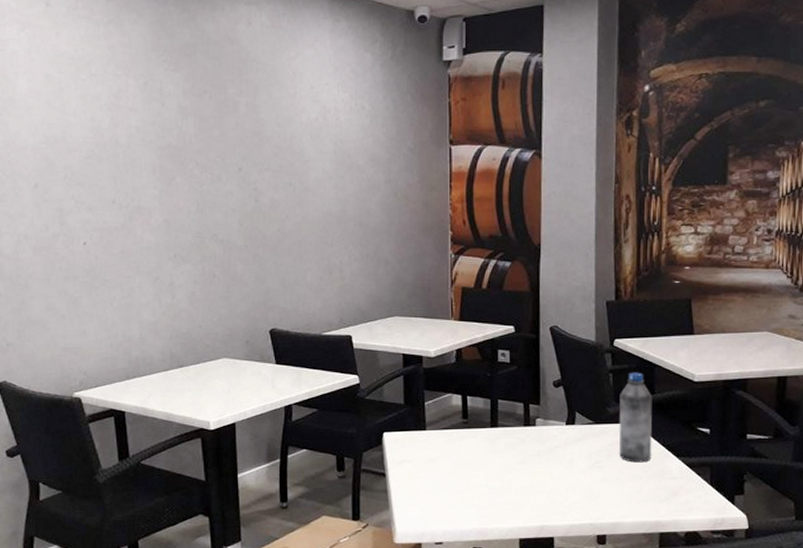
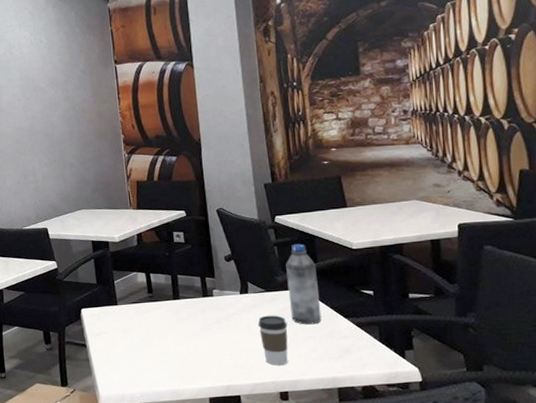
coffee cup: none [581,450,614,507] -> present [258,315,288,366]

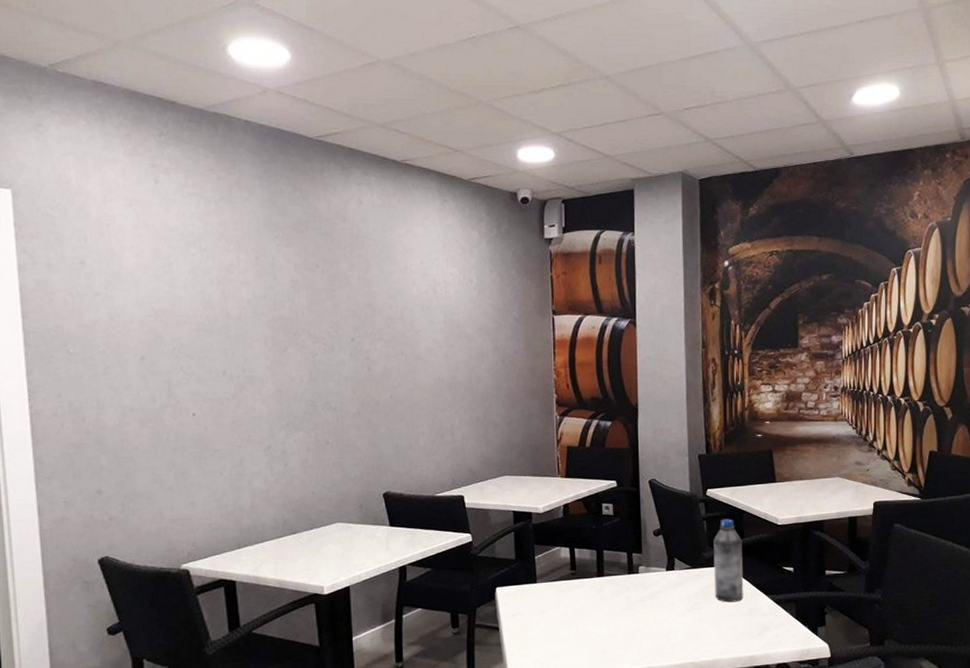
coffee cup: present [258,315,288,366] -> none [681,592,710,646]

